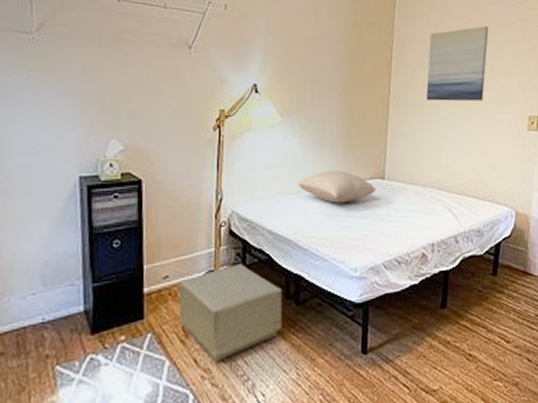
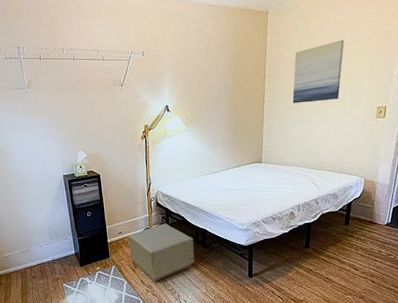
pillow: present [298,170,377,203] -> none [200,159,256,182]

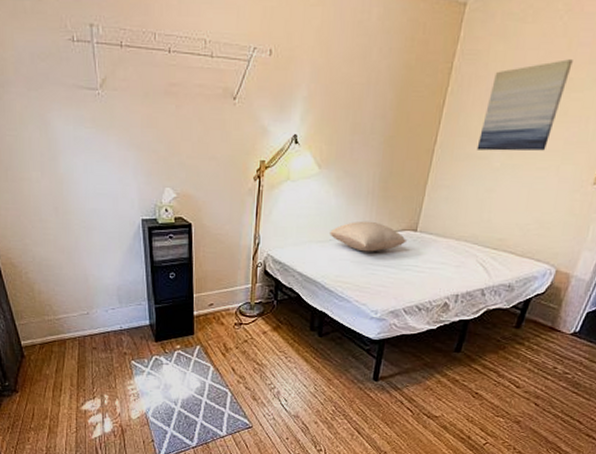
cardboard box: present [127,223,195,283] -> none [220,299,307,373]
pillow: none [200,159,256,182] -> present [330,221,408,252]

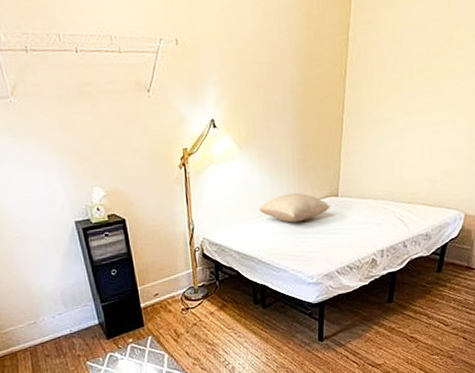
wall art: present [476,59,573,151] -> none [381,20,453,114]

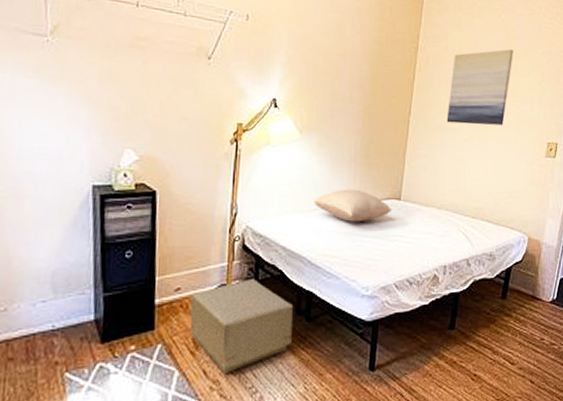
cardboard box: none [166,280,252,354] -> present [189,279,293,375]
wall art: none [381,20,453,114] -> present [446,49,514,126]

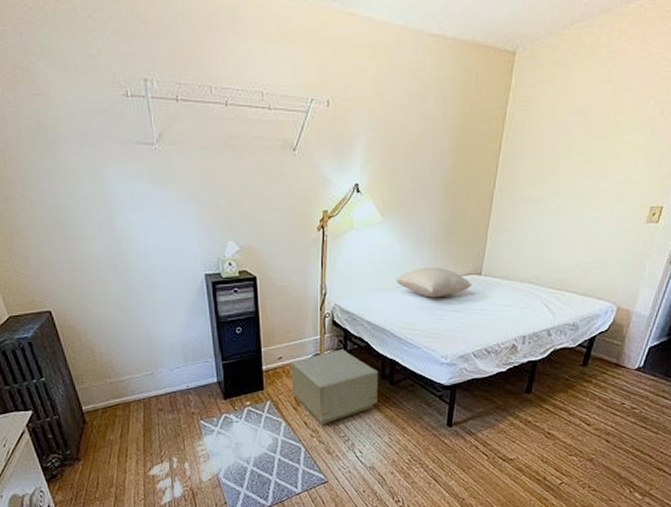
wall art: present [446,49,514,126] -> none [534,104,619,193]

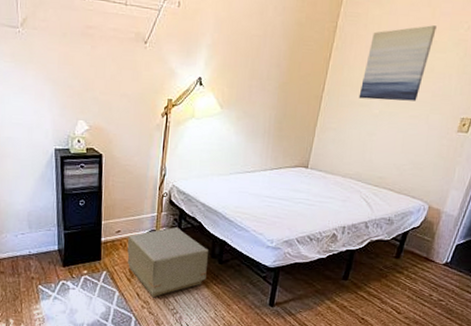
pillow: present [396,266,473,298] -> none [230,157,300,186]
wall art: none [534,104,619,193] -> present [358,25,437,101]

